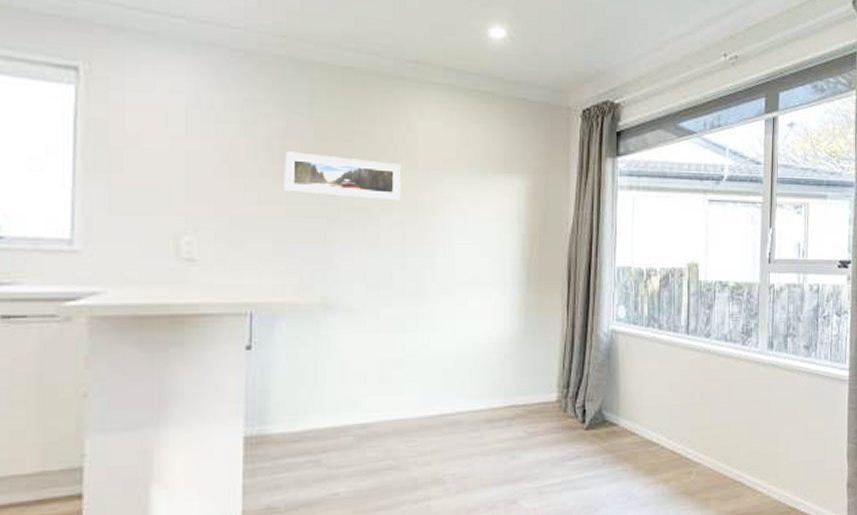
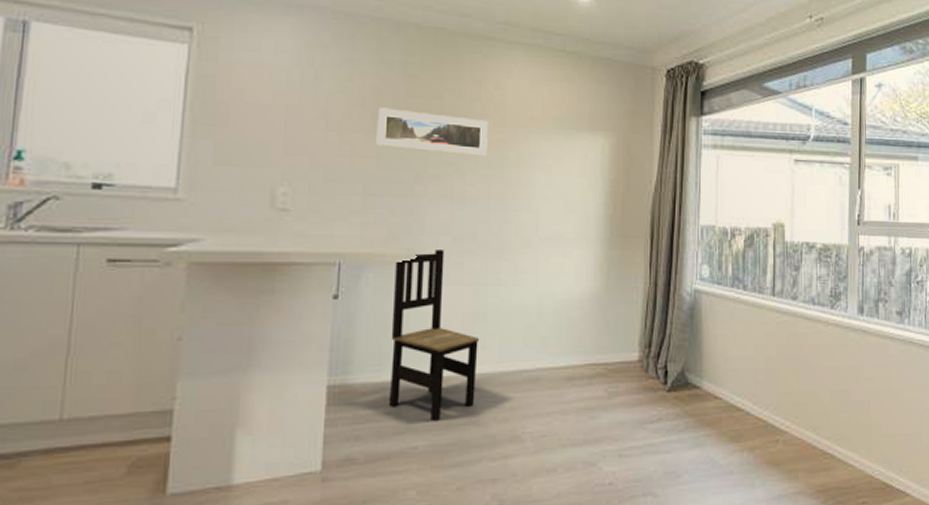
dining chair: none [307,296,399,468] -> present [388,248,480,422]

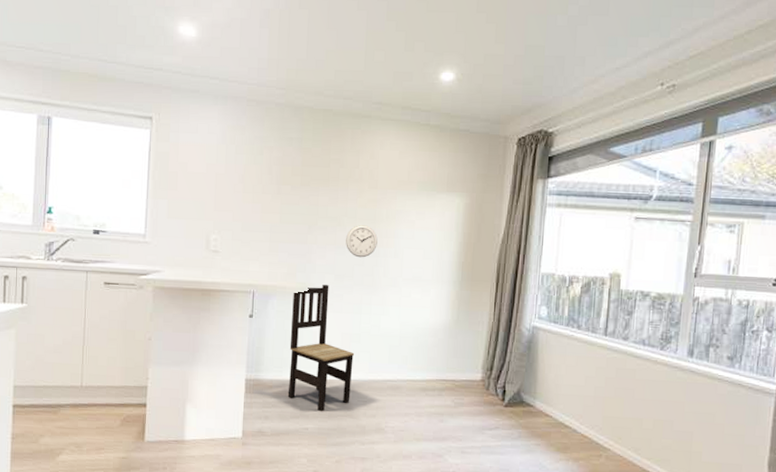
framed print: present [376,107,488,157] -> none [279,174,364,213]
wall clock: none [465,172,506,213] -> present [346,225,378,258]

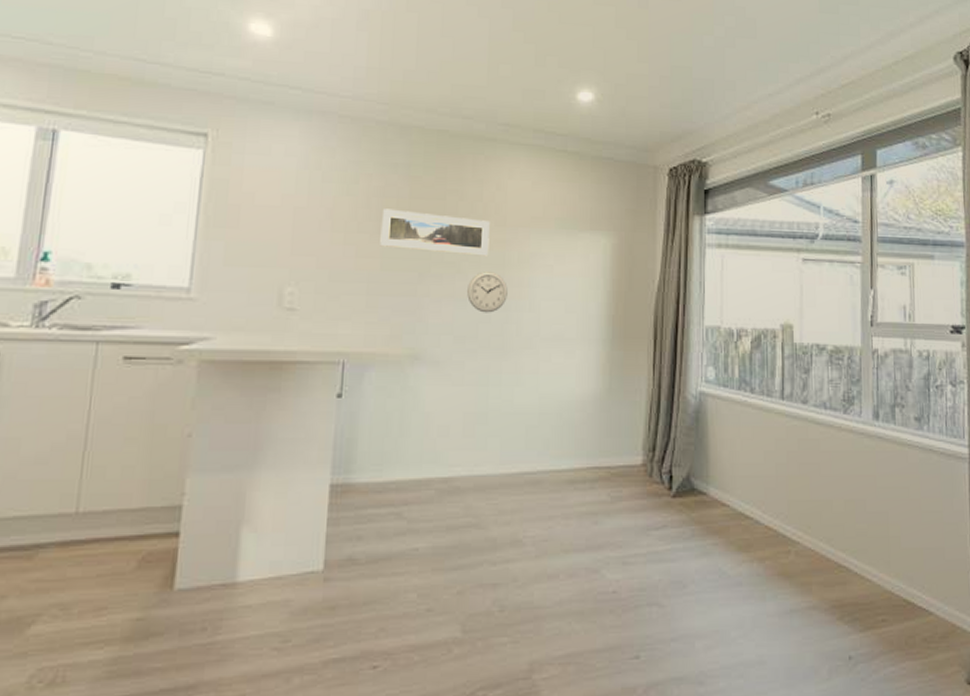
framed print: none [279,174,364,213] -> present [380,209,490,257]
dining chair: present [287,284,355,412] -> none [390,348,481,524]

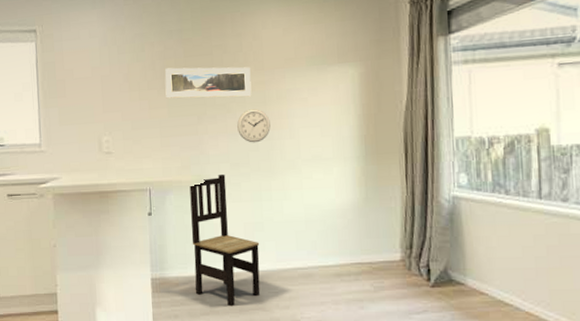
dining chair: none [390,348,481,524] -> present [189,173,261,307]

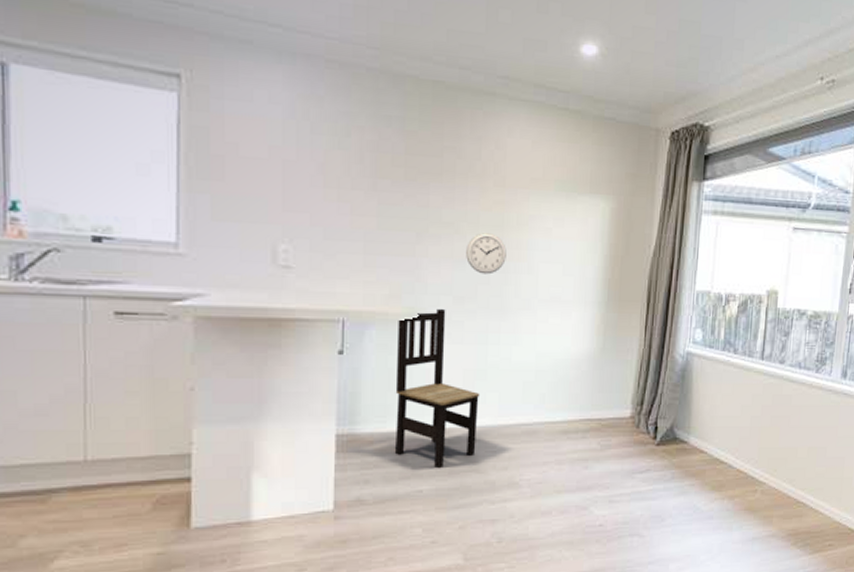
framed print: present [165,67,252,99] -> none [376,164,489,218]

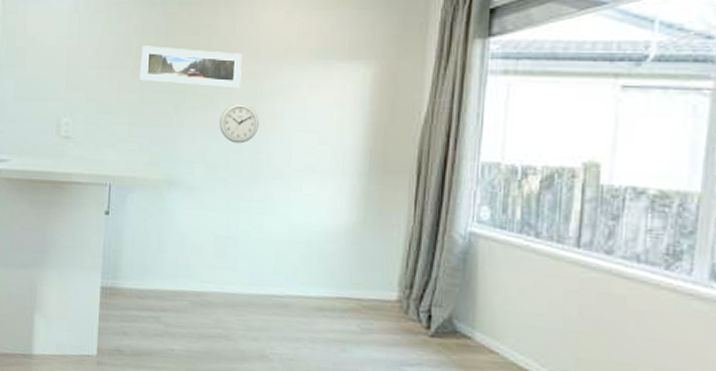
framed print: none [376,164,489,218] -> present [140,46,242,89]
dining chair: present [394,308,480,469] -> none [150,175,231,331]

